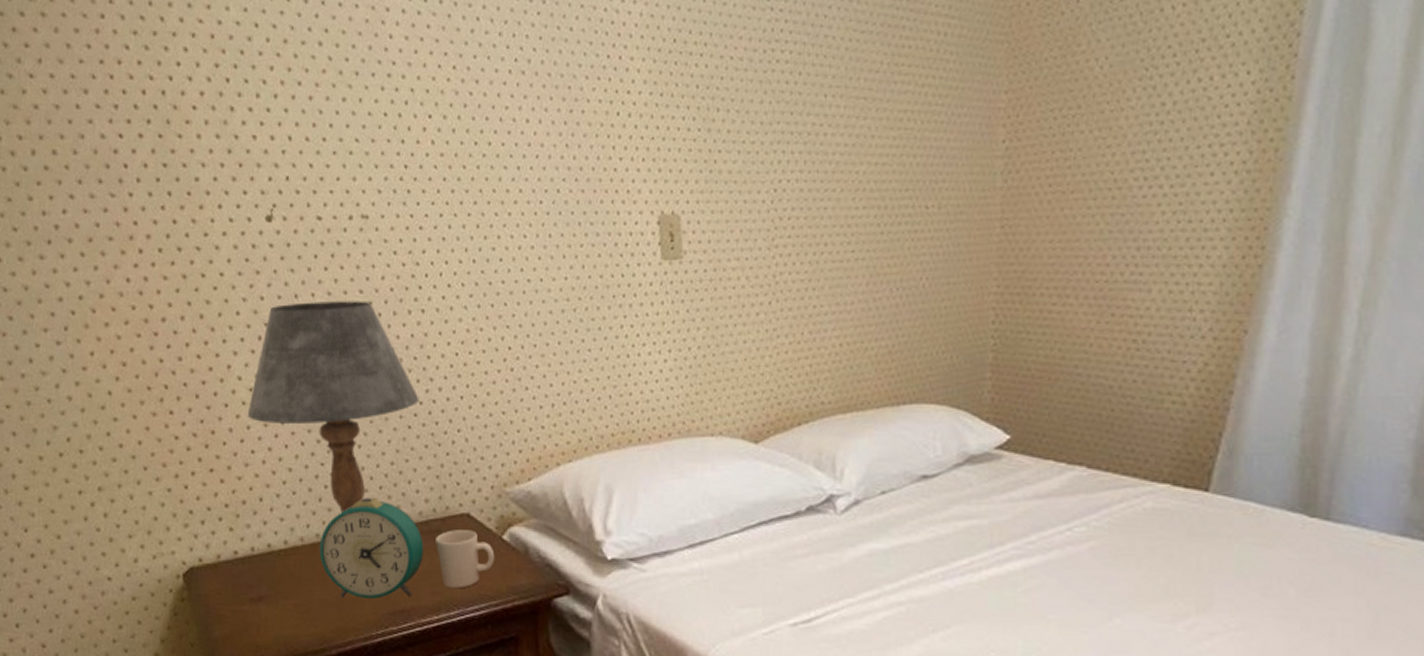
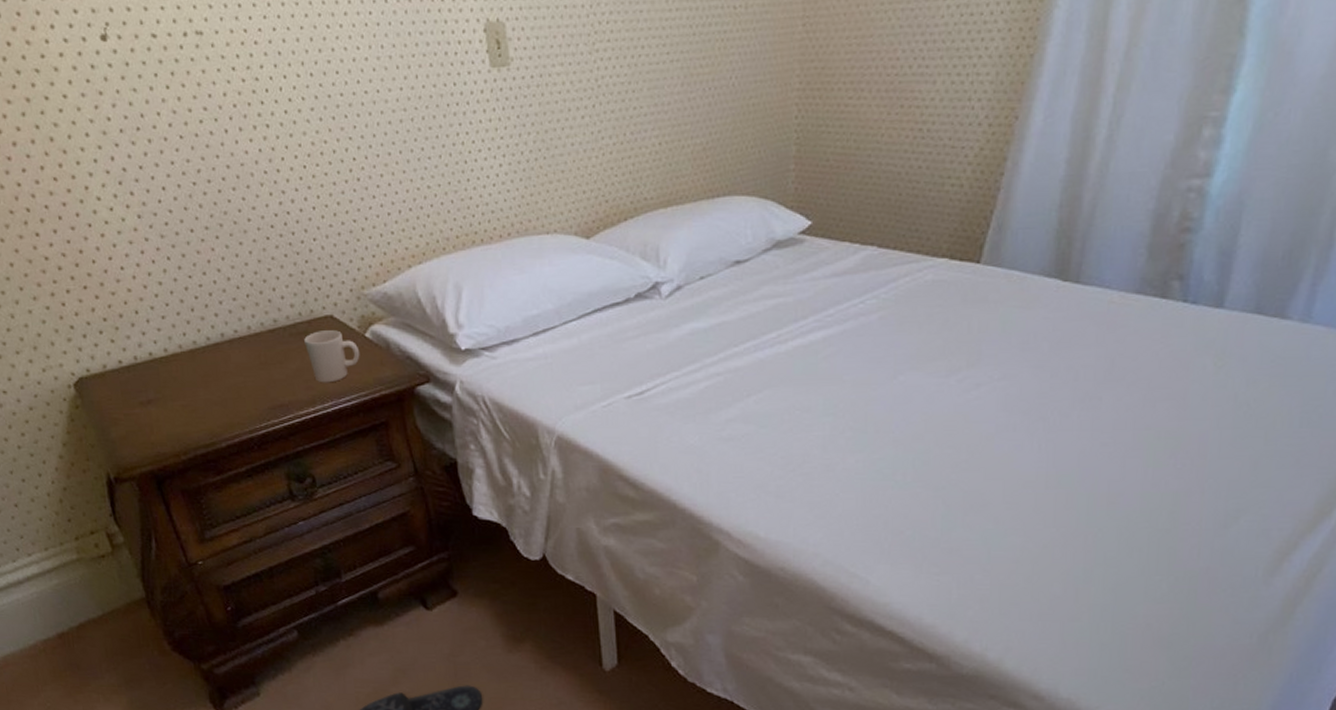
table lamp: present [247,300,419,513] -> none [111,118,274,321]
alarm clock: present [319,498,424,599] -> none [197,306,295,396]

